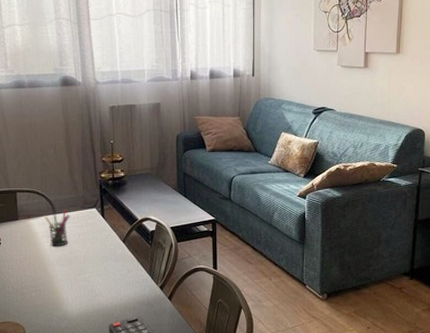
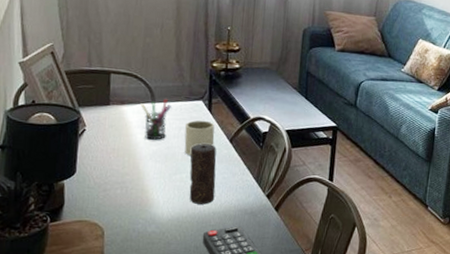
mug: none [84,225,110,257] -> present [184,120,215,155]
candle: none [90,246,115,300] -> present [189,143,217,205]

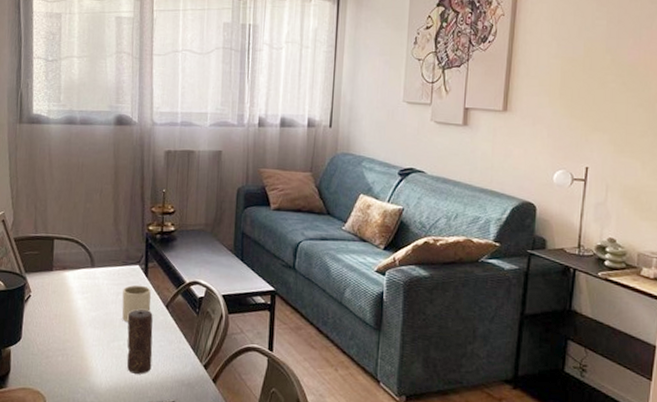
pen holder: present [140,99,171,140] -> none [81,264,110,306]

